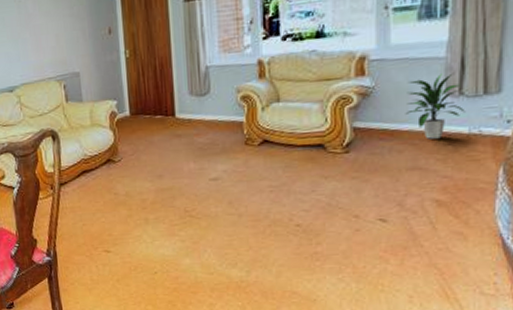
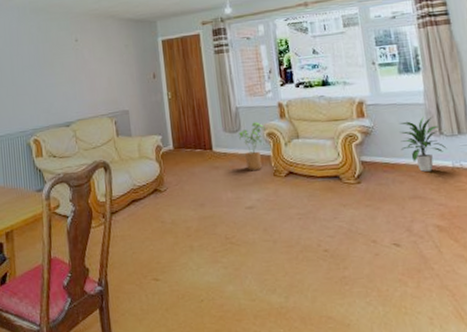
house plant: none [207,83,239,139] -> present [239,122,265,170]

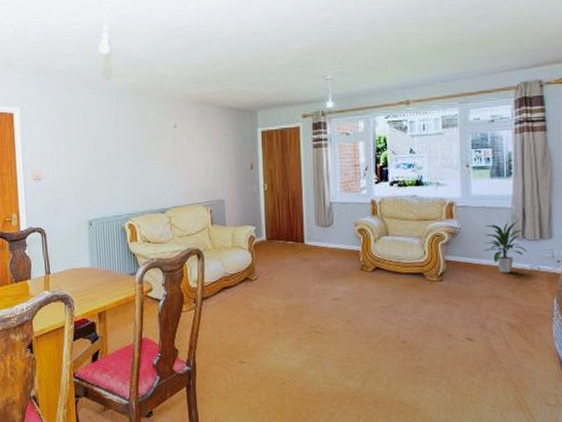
house plant: present [239,122,265,170] -> none [331,217,357,264]

